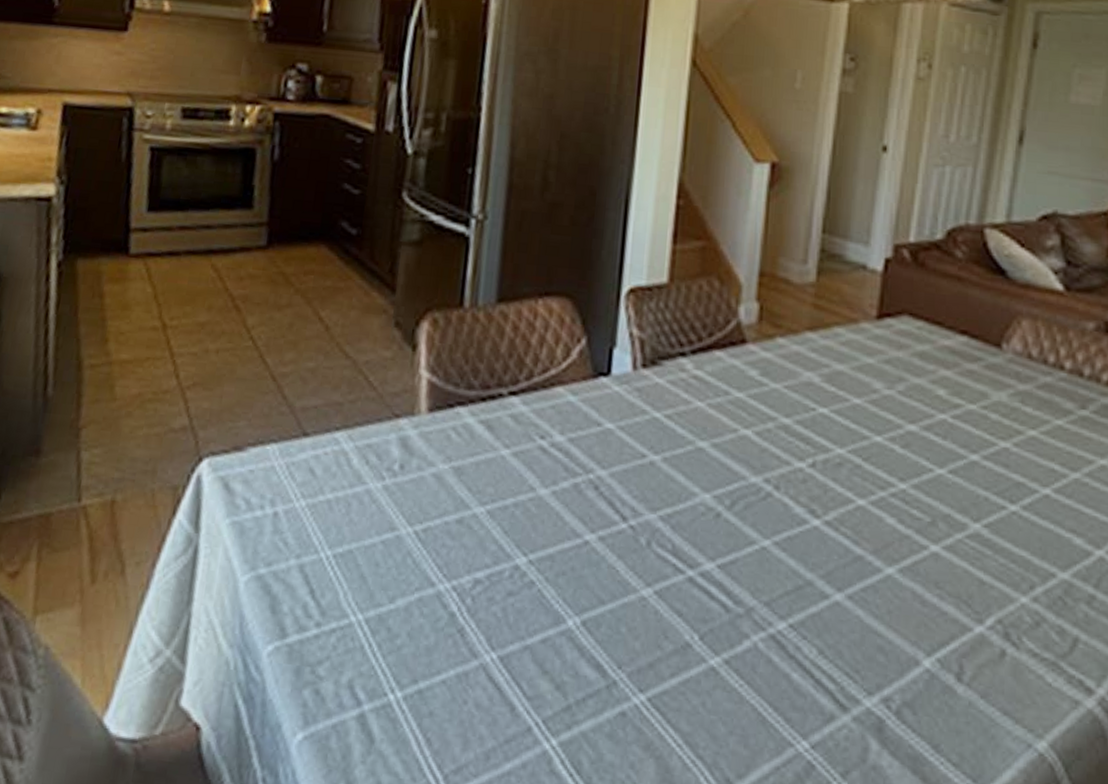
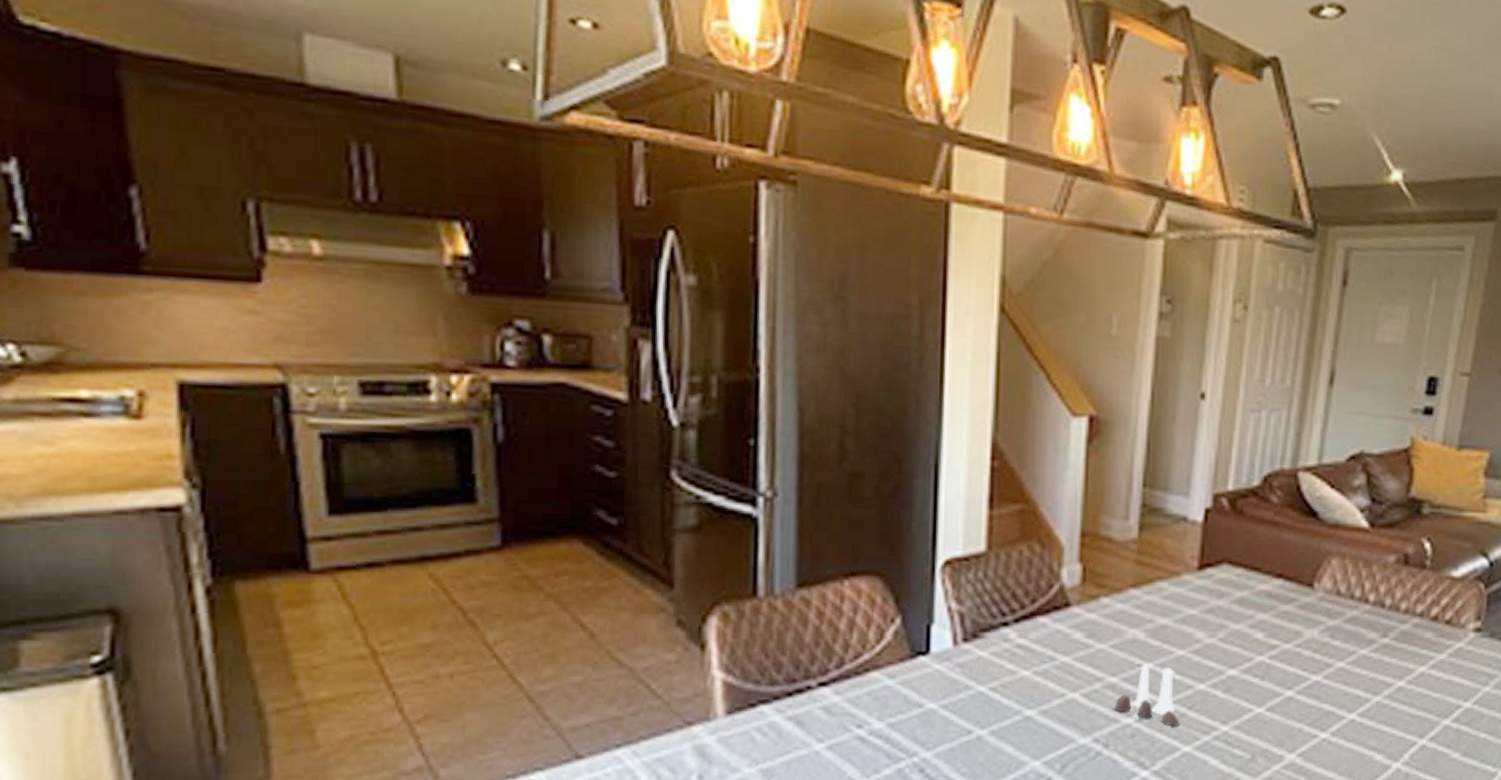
salt and pepper shaker set: none [787,408,854,478] -> present [1114,663,1180,727]

